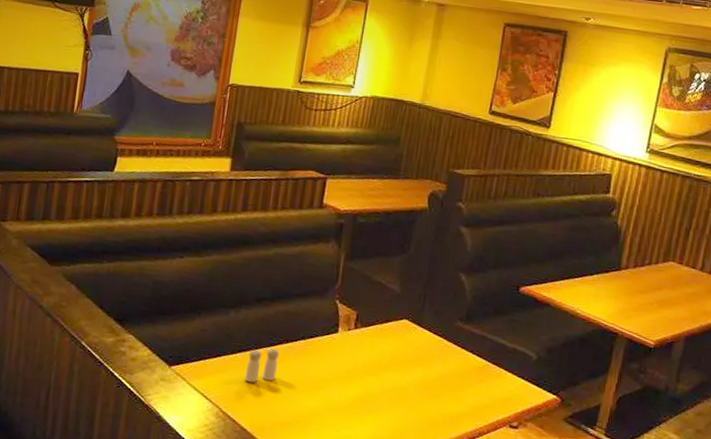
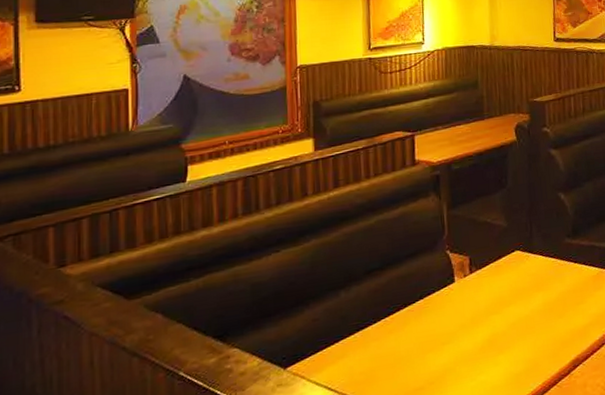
salt and pepper shaker: present [244,349,280,383] -> none [367,317,401,360]

